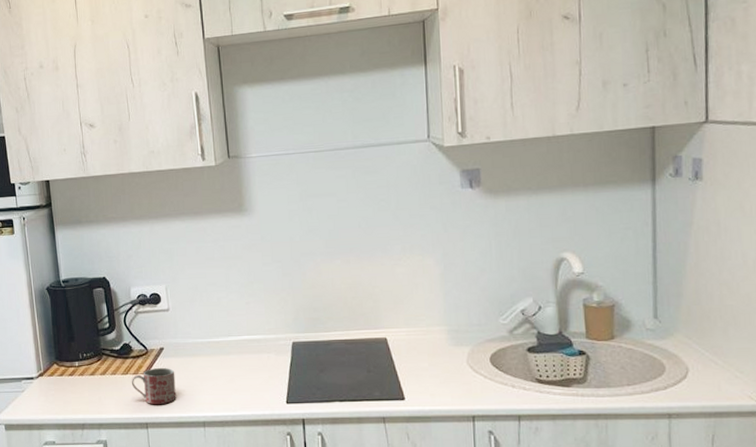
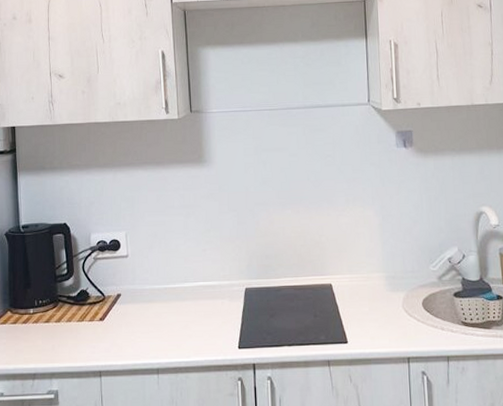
mug: present [131,367,176,405] -> none [86,314,131,353]

